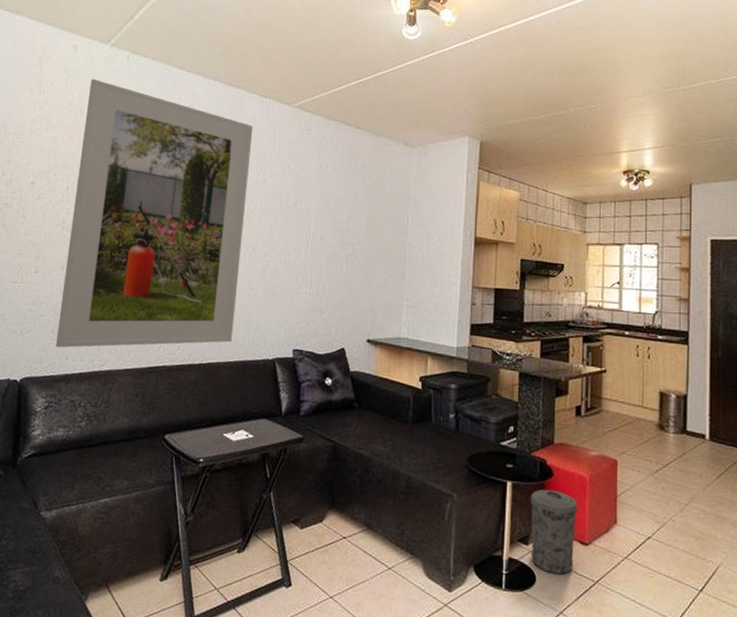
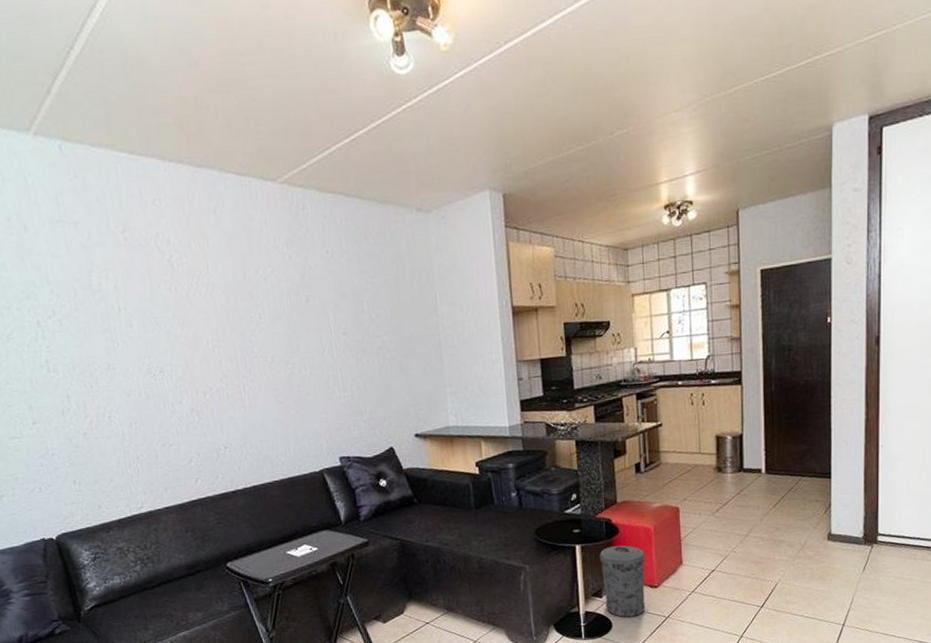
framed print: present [56,78,253,348] -> none [22,181,273,499]

